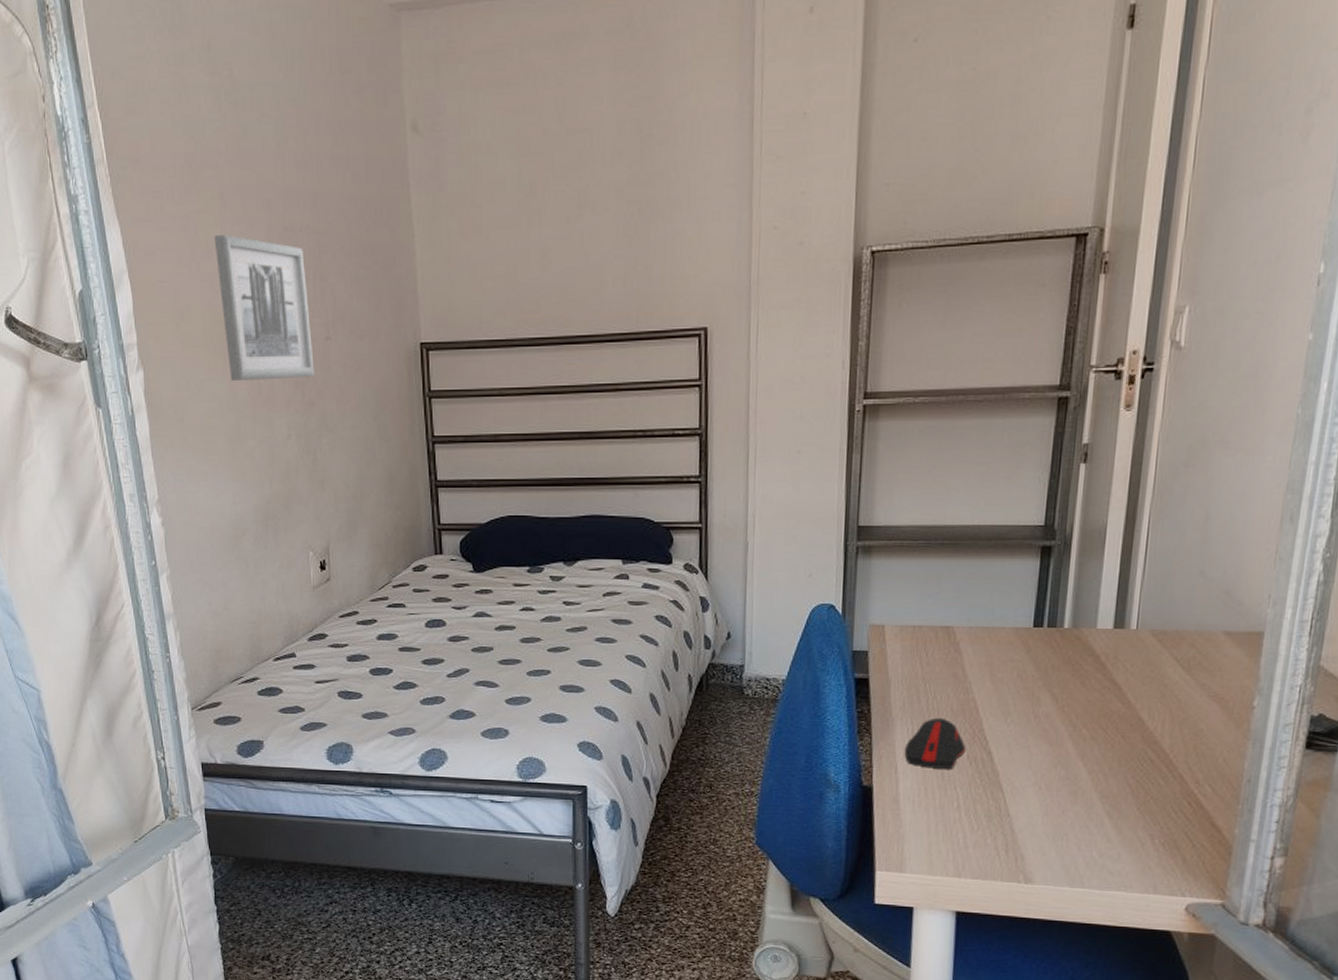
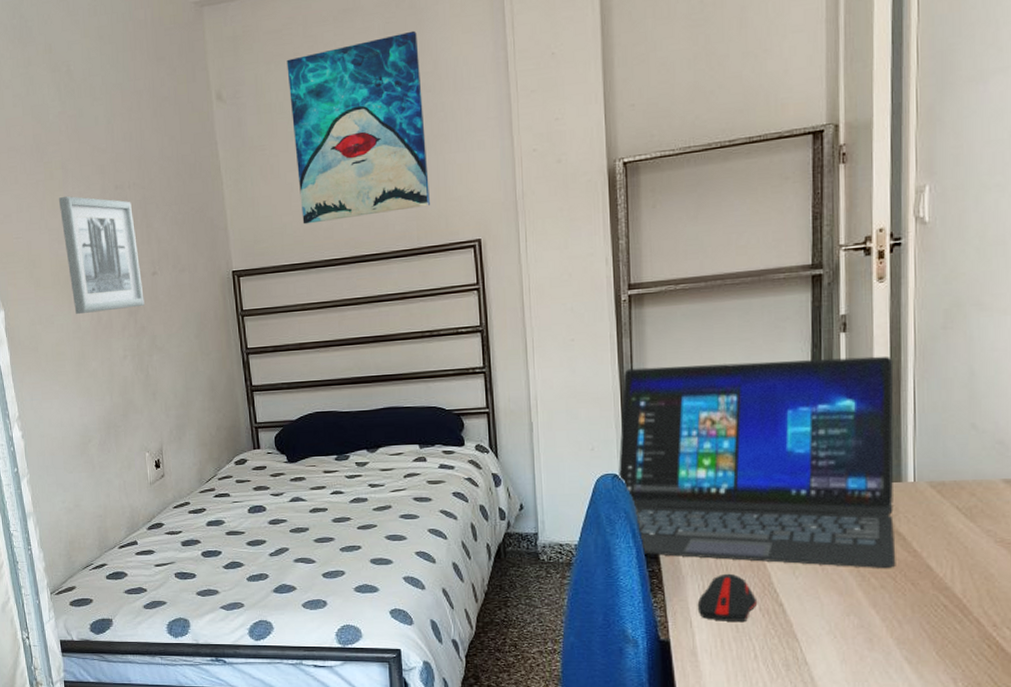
wall art: none [497,68,654,294] -> present [286,30,430,225]
laptop: none [834,488,1131,720] -> present [618,355,896,569]

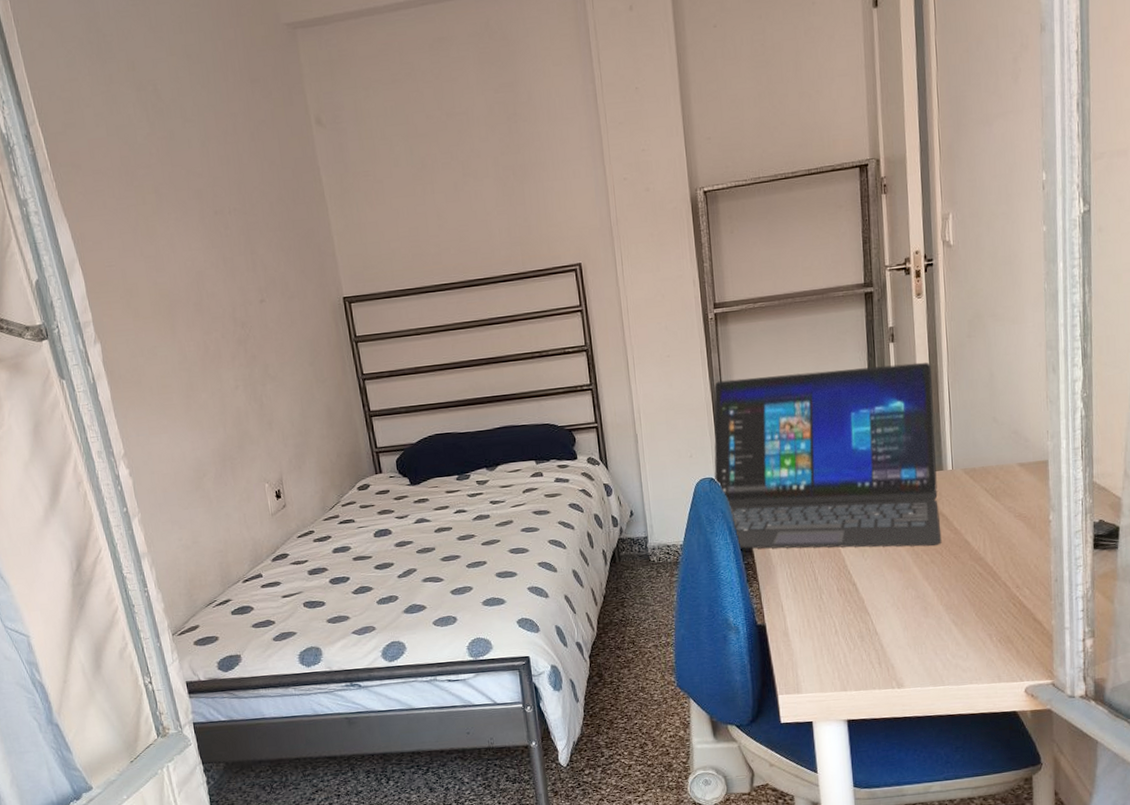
wall art: present [58,195,145,315] -> none [153,221,254,346]
wall art: present [286,30,430,225] -> none [385,61,532,250]
computer mouse: present [697,573,758,621] -> none [786,560,836,603]

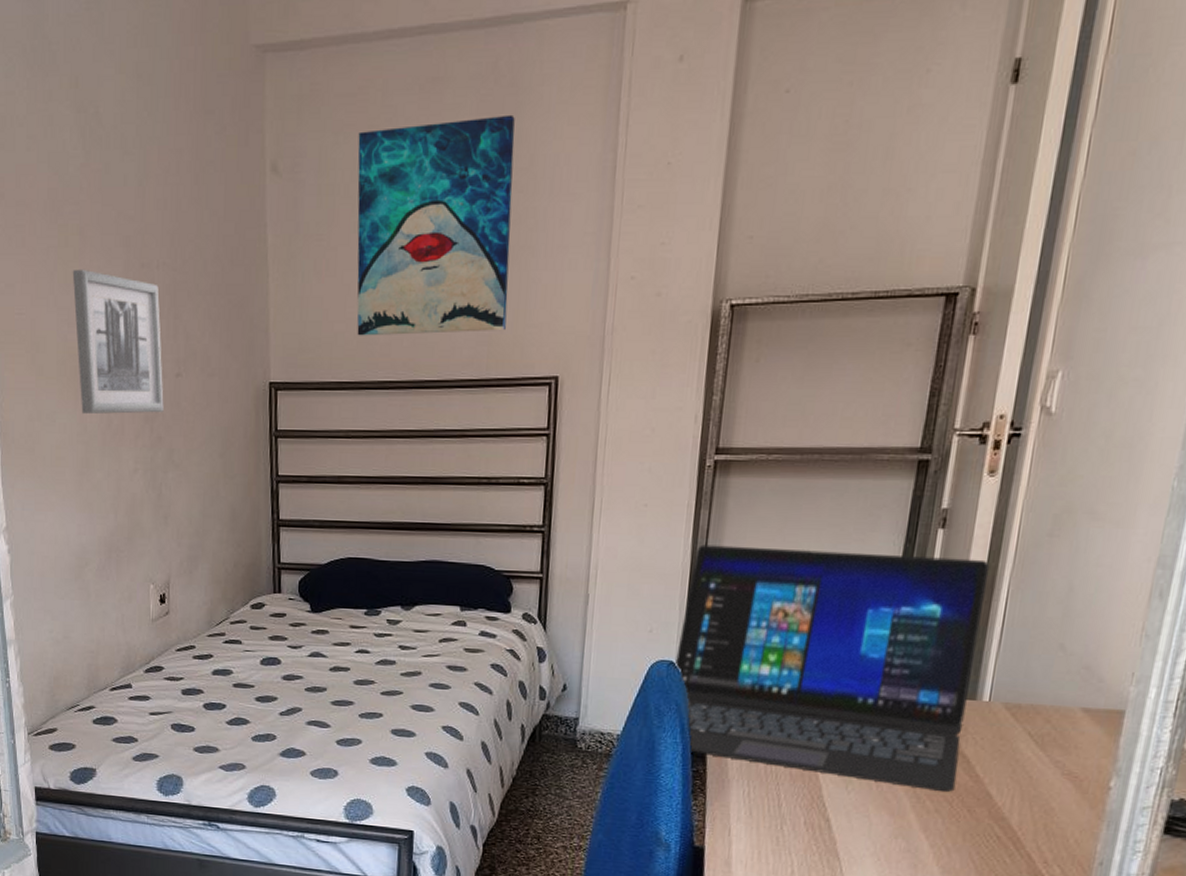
wall art: none [153,221,254,346] -> present [72,269,164,415]
wall art: none [385,61,532,250] -> present [357,114,515,336]

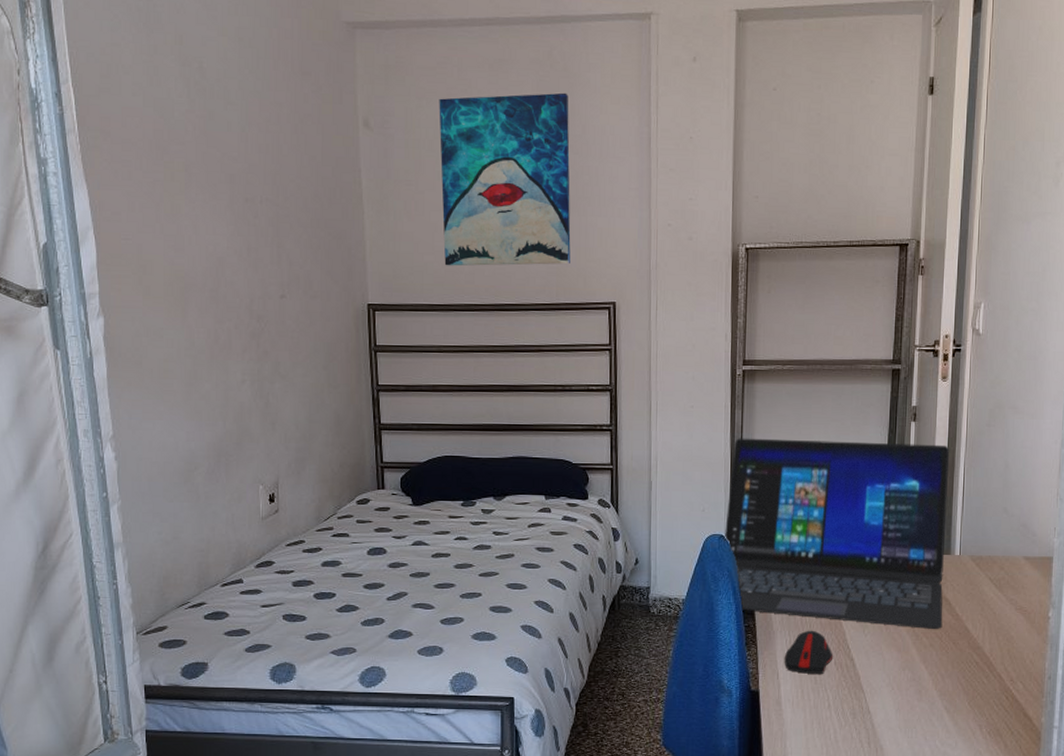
wall art: present [72,269,164,415] -> none [178,201,269,331]
computer mouse: none [738,781,804,834] -> present [784,630,834,674]

